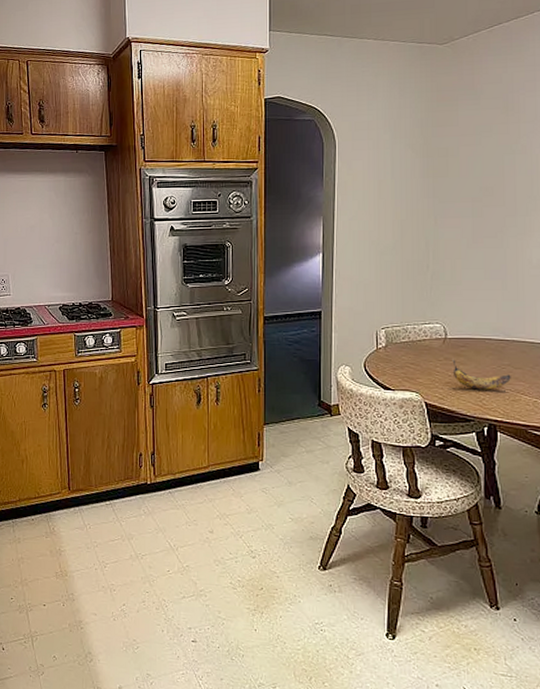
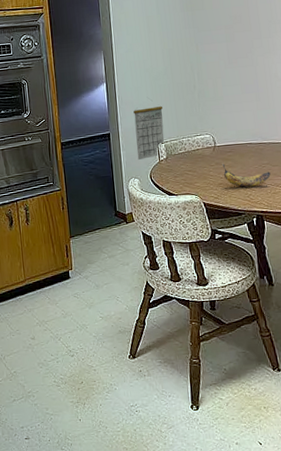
calendar: none [351,277,387,345] -> present [133,100,165,160]

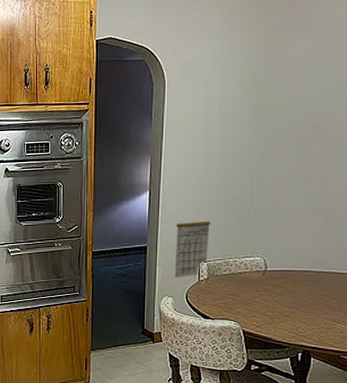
banana: present [222,163,271,188] -> none [270,290,327,319]

